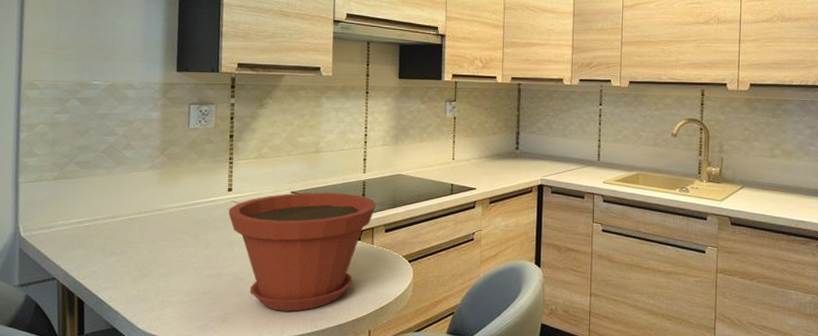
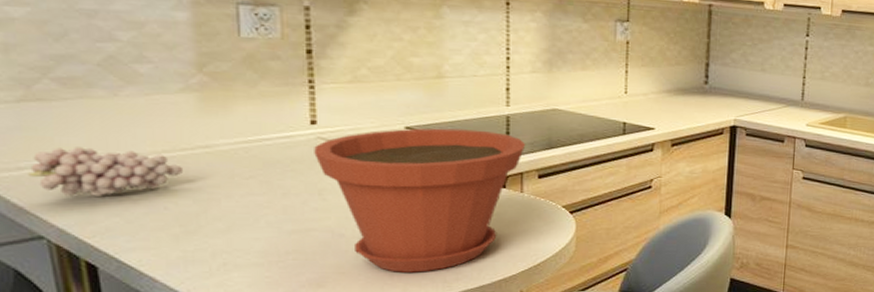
fruit: none [53,211,144,248] -> present [28,147,183,196]

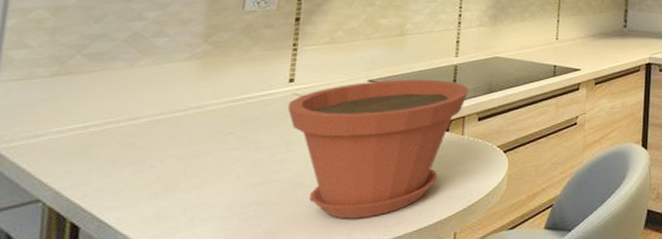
fruit: present [28,147,183,196] -> none [42,114,174,159]

